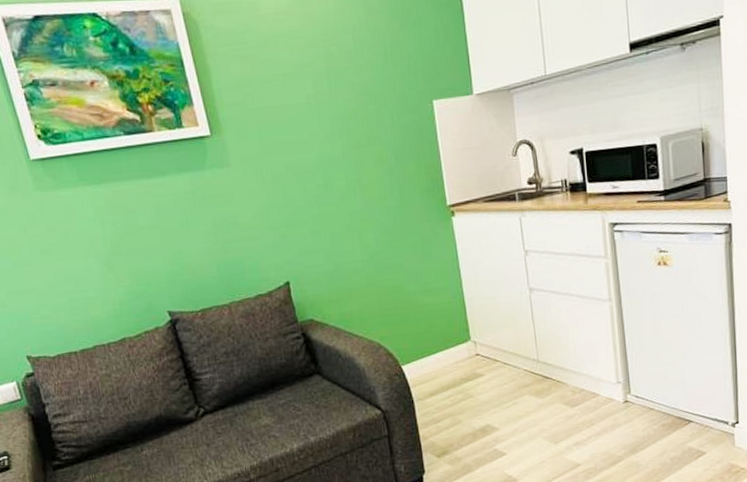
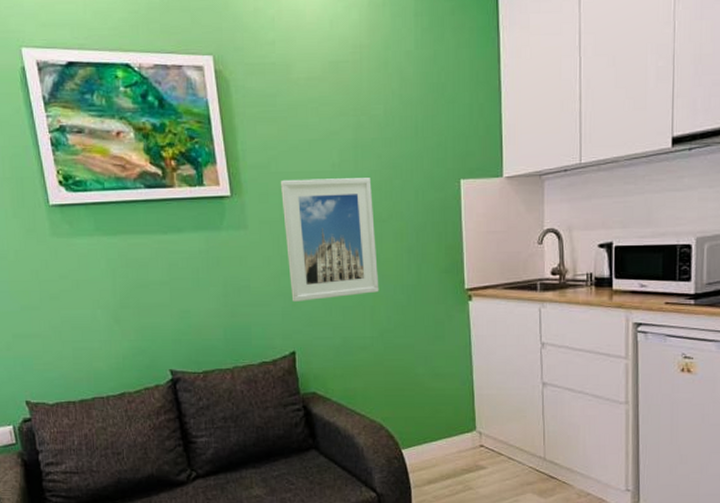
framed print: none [259,106,365,233] -> present [281,178,379,302]

